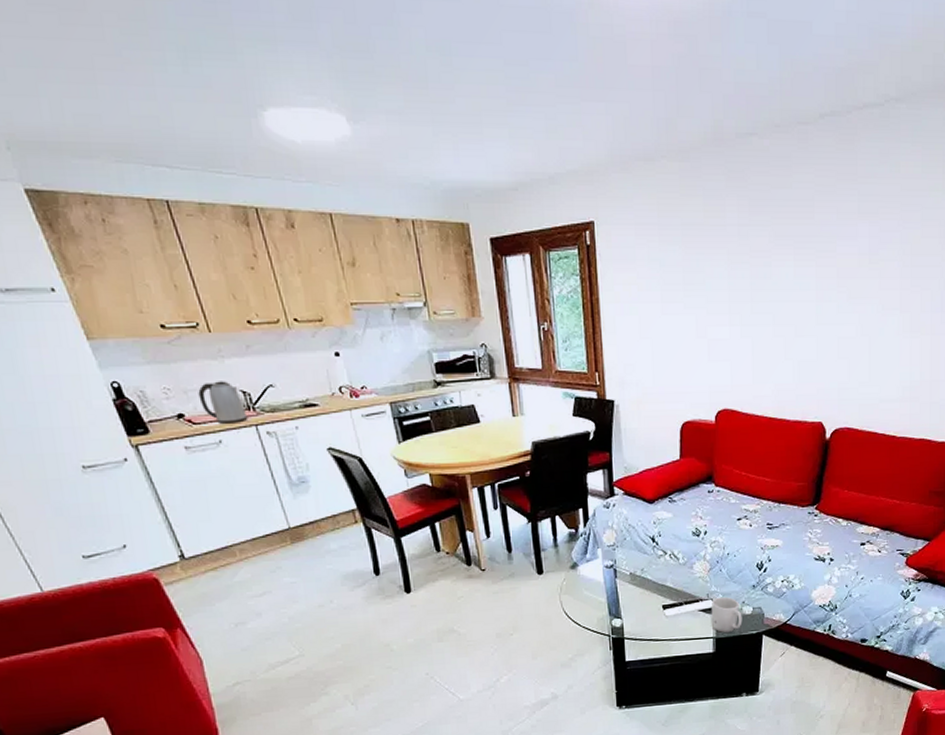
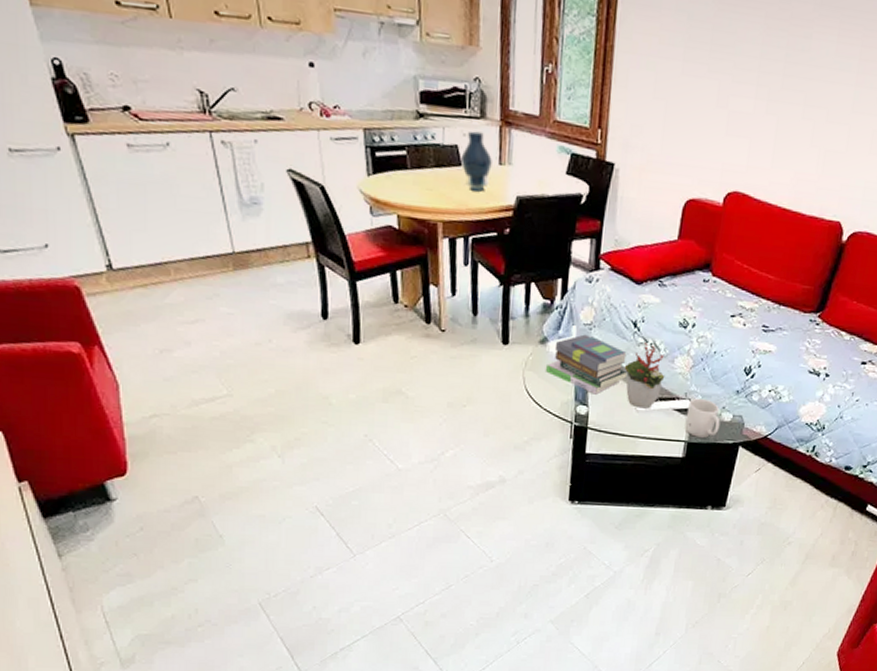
kettle: present [198,381,248,425] -> none [149,74,202,128]
vase: none [478,390,507,443] -> present [460,131,492,192]
books: none [580,555,653,607] -> present [546,334,628,395]
decorative plant: none [649,554,687,614] -> present [624,343,665,409]

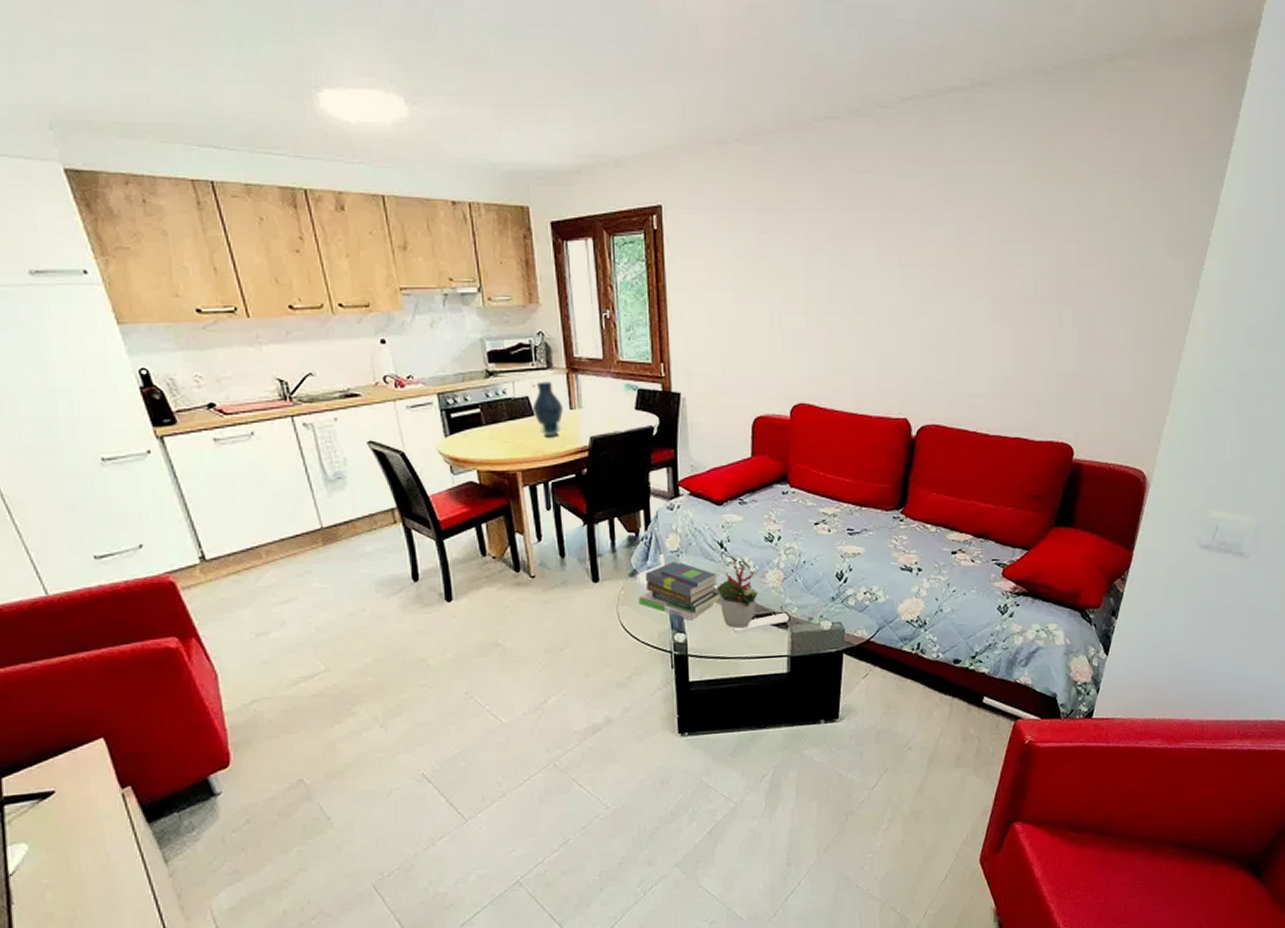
mug: present [684,398,720,438] -> none [785,609,820,650]

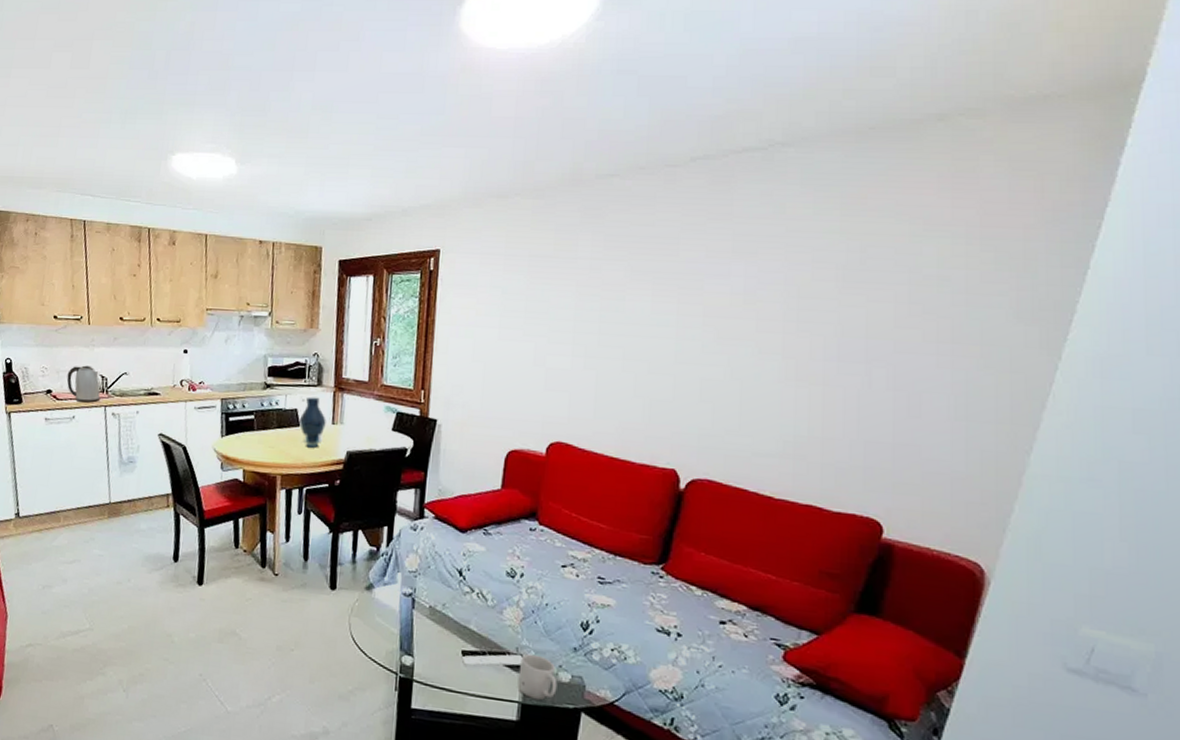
kettle: none [232,369,284,416] -> present [66,365,101,404]
books: present [639,561,721,621] -> none [371,581,454,645]
decorative plant: present [716,562,758,628] -> none [450,592,494,663]
mug: none [785,609,820,650] -> present [517,653,558,700]

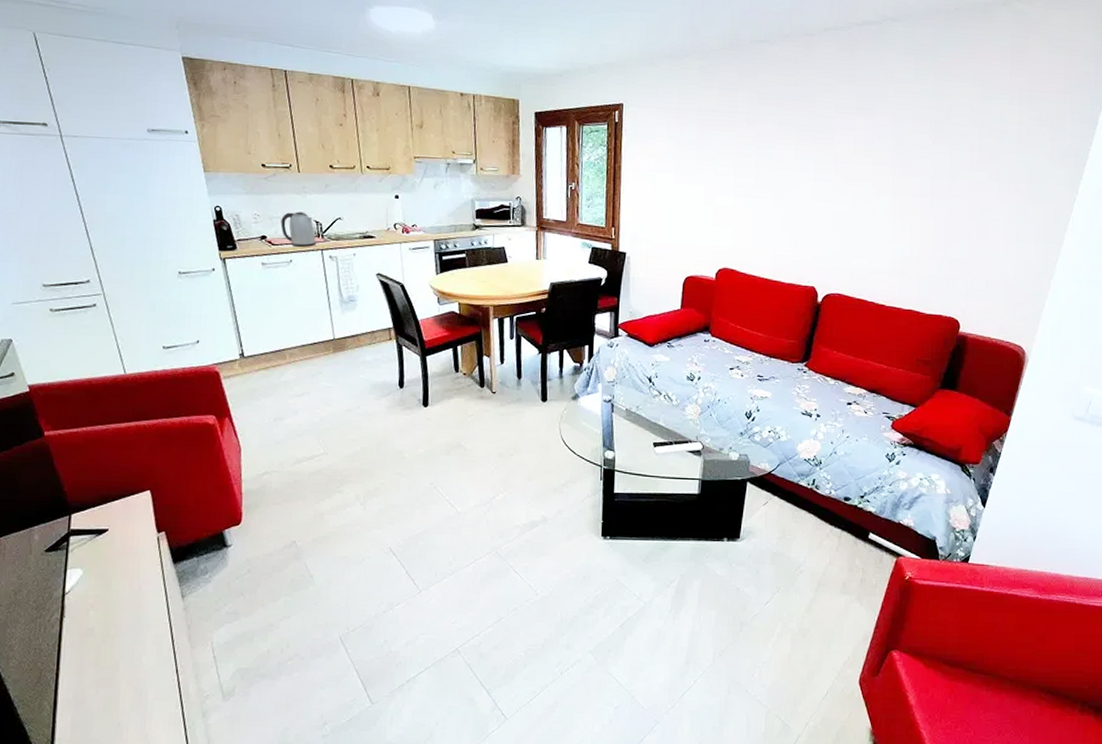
vase: present [299,396,326,448] -> none [506,236,531,281]
mug: present [517,653,558,700] -> none [698,440,729,475]

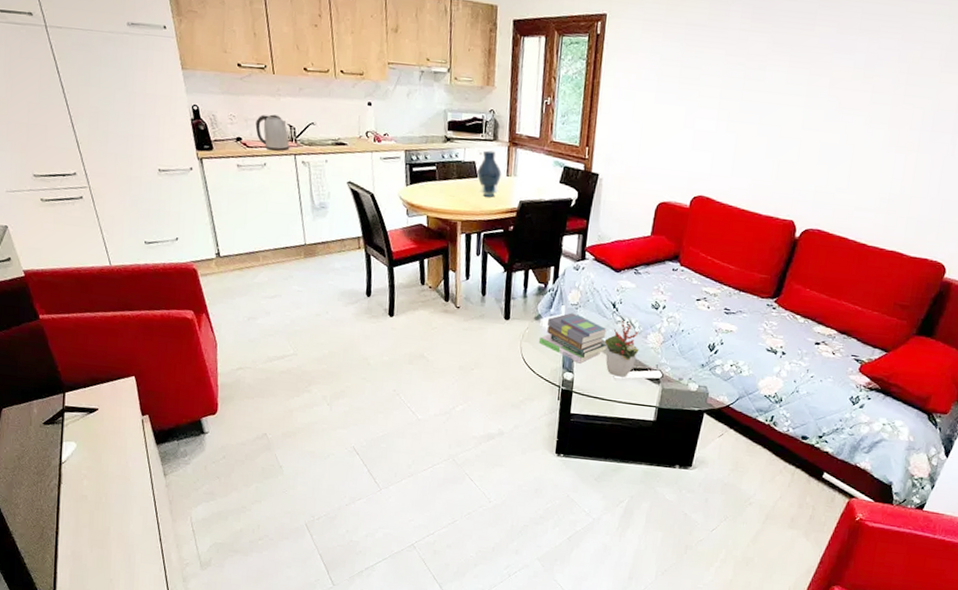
vase: none [506,236,531,281] -> present [476,150,502,197]
books: none [578,390,646,441] -> present [539,313,608,364]
decorative plant: none [643,395,678,452] -> present [604,321,639,377]

